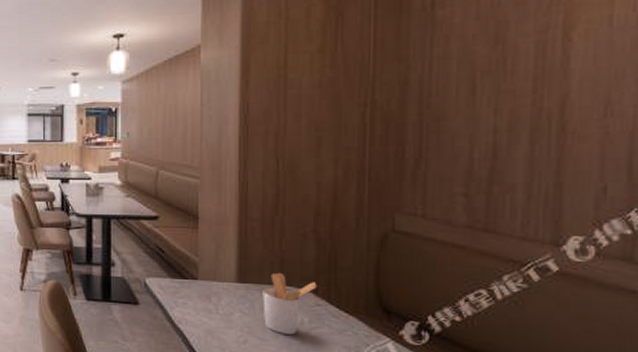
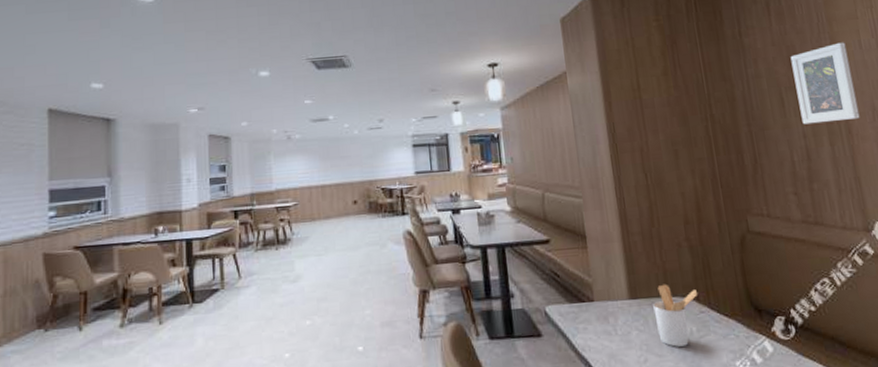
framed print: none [496,17,588,117] -> present [790,42,860,125]

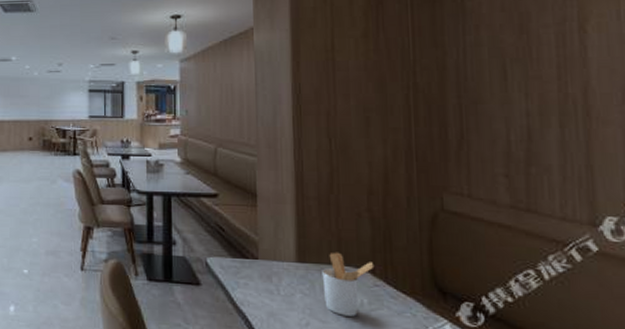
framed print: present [790,42,860,125] -> none [522,11,605,102]

